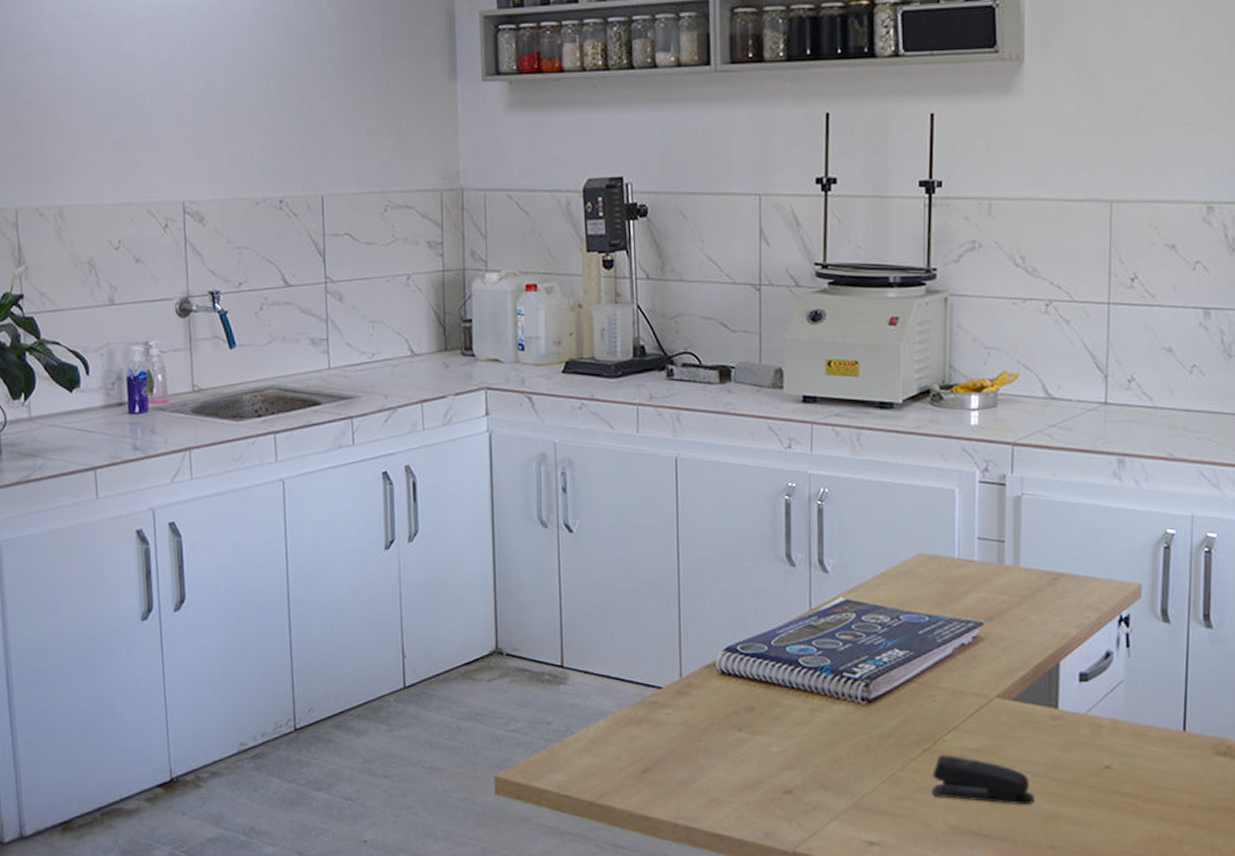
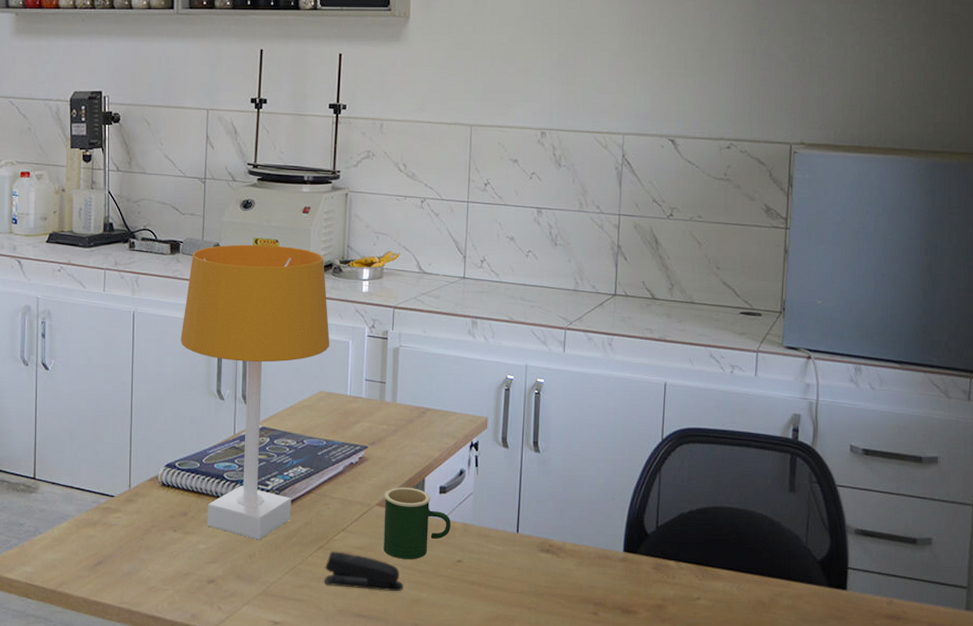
desk lamp: none [737,367,930,741] -> present [181,244,330,540]
mug: none [1006,674,1096,766] -> present [384,487,451,560]

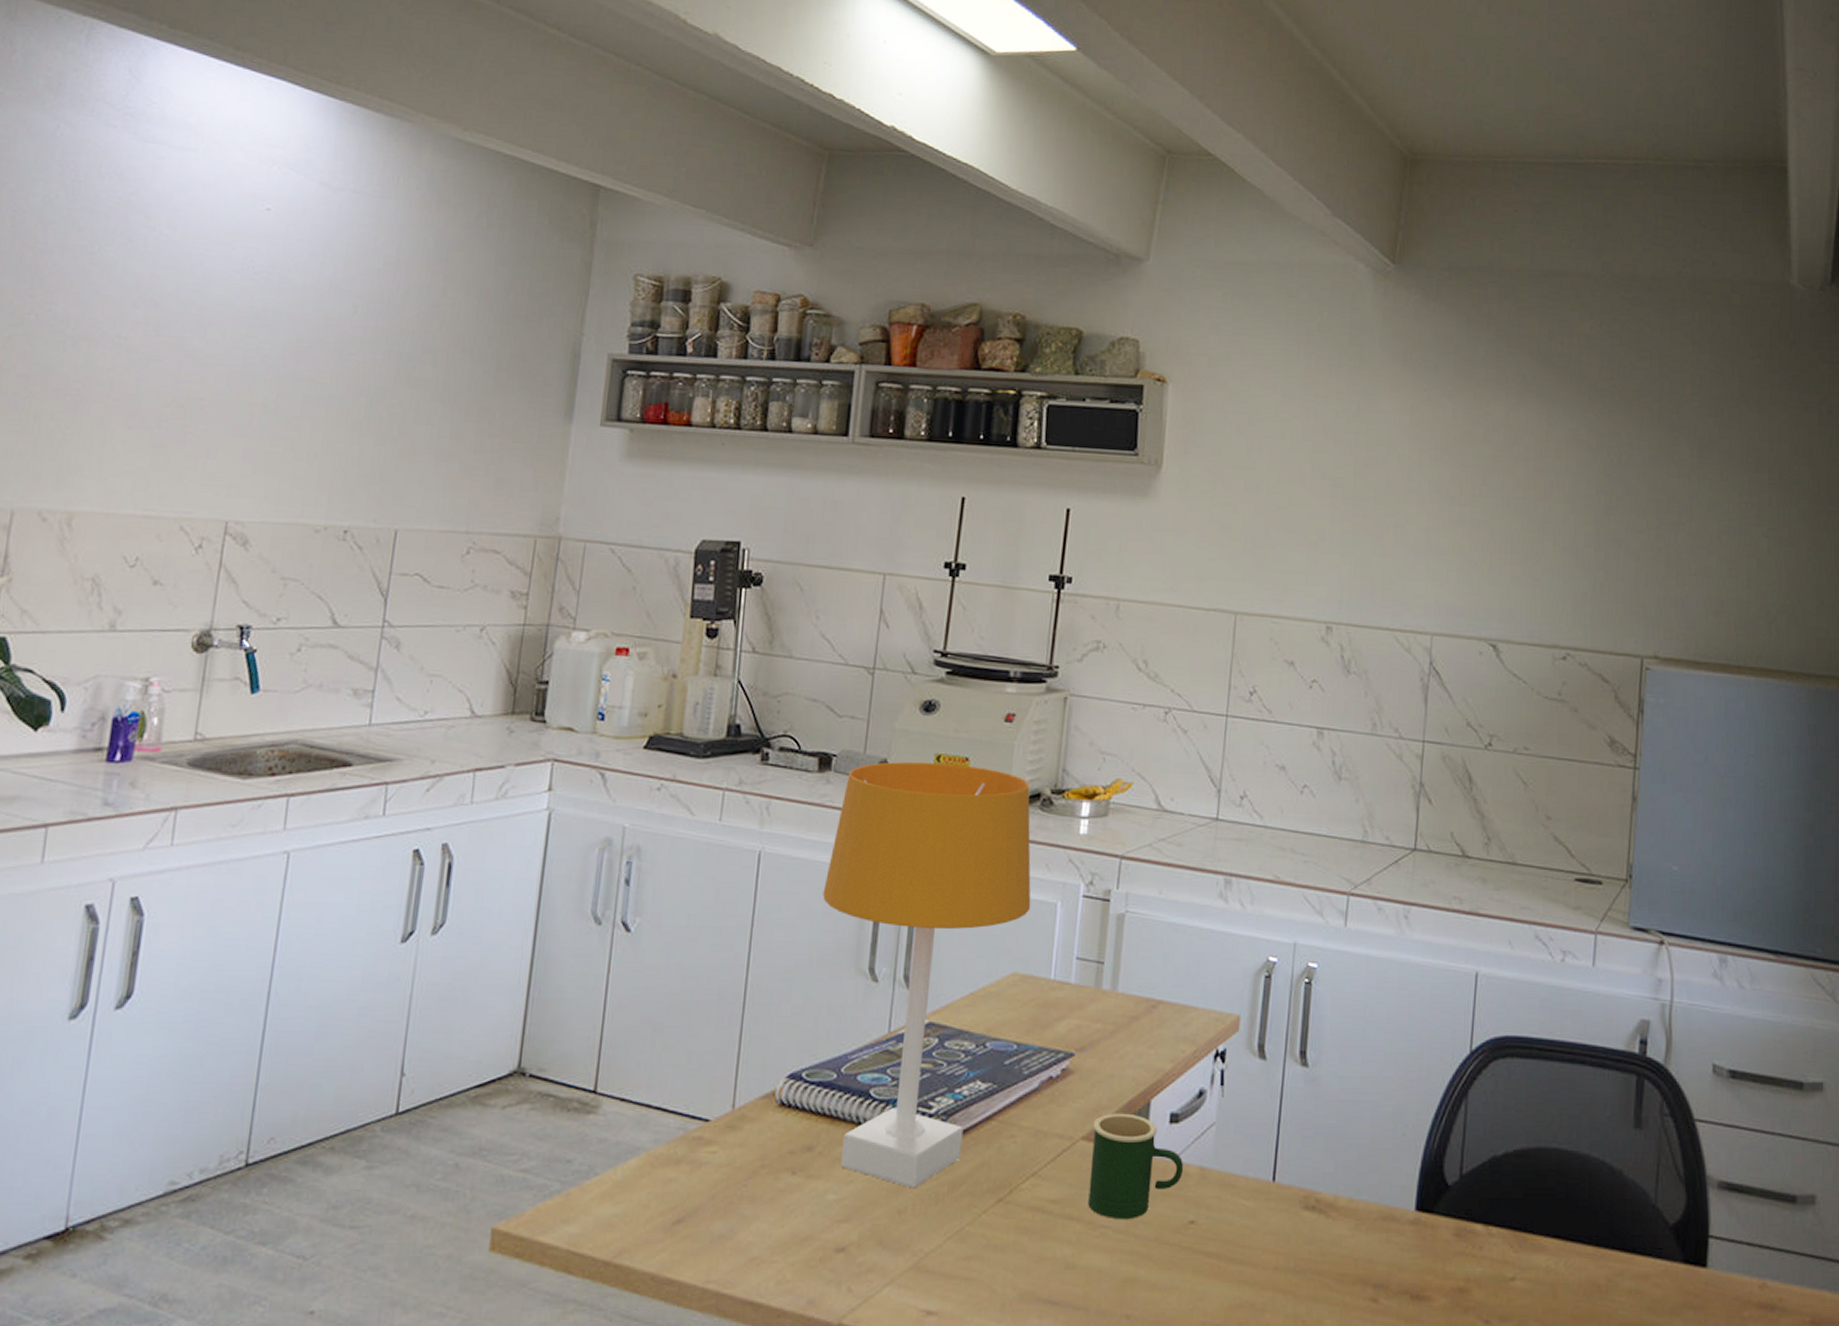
stapler: present [324,552,404,592] -> none [1001,1207,1114,1267]

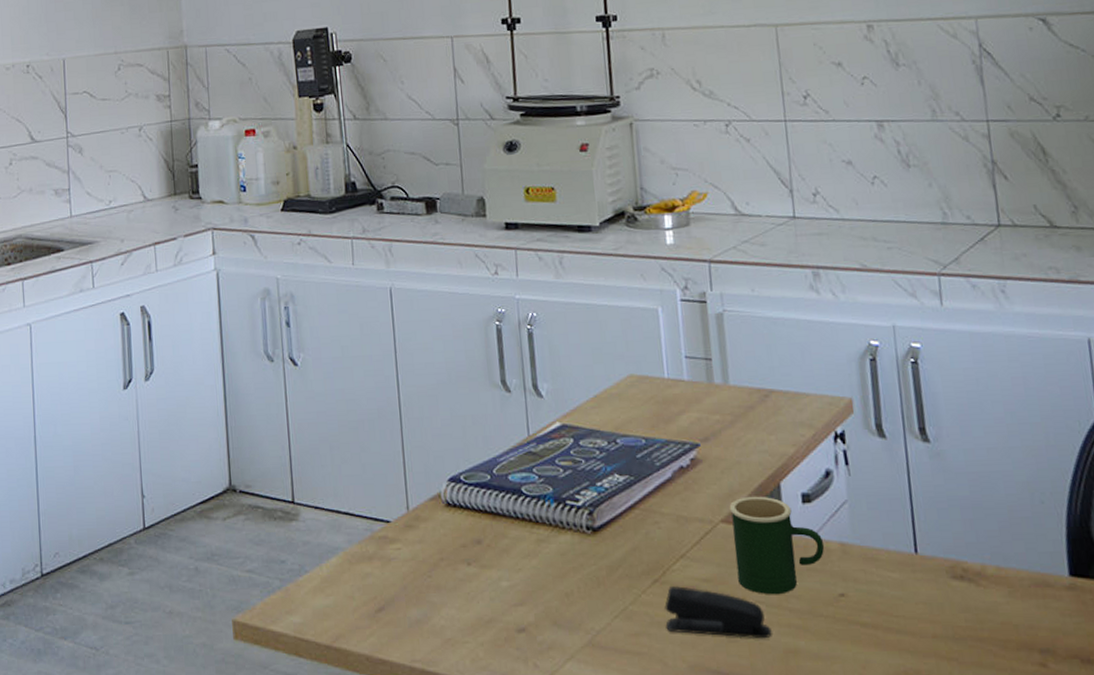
desk lamp: present [823,761,1031,1189] -> none [449,194,635,574]
stapler: none [1001,1207,1114,1267] -> present [665,586,773,639]

